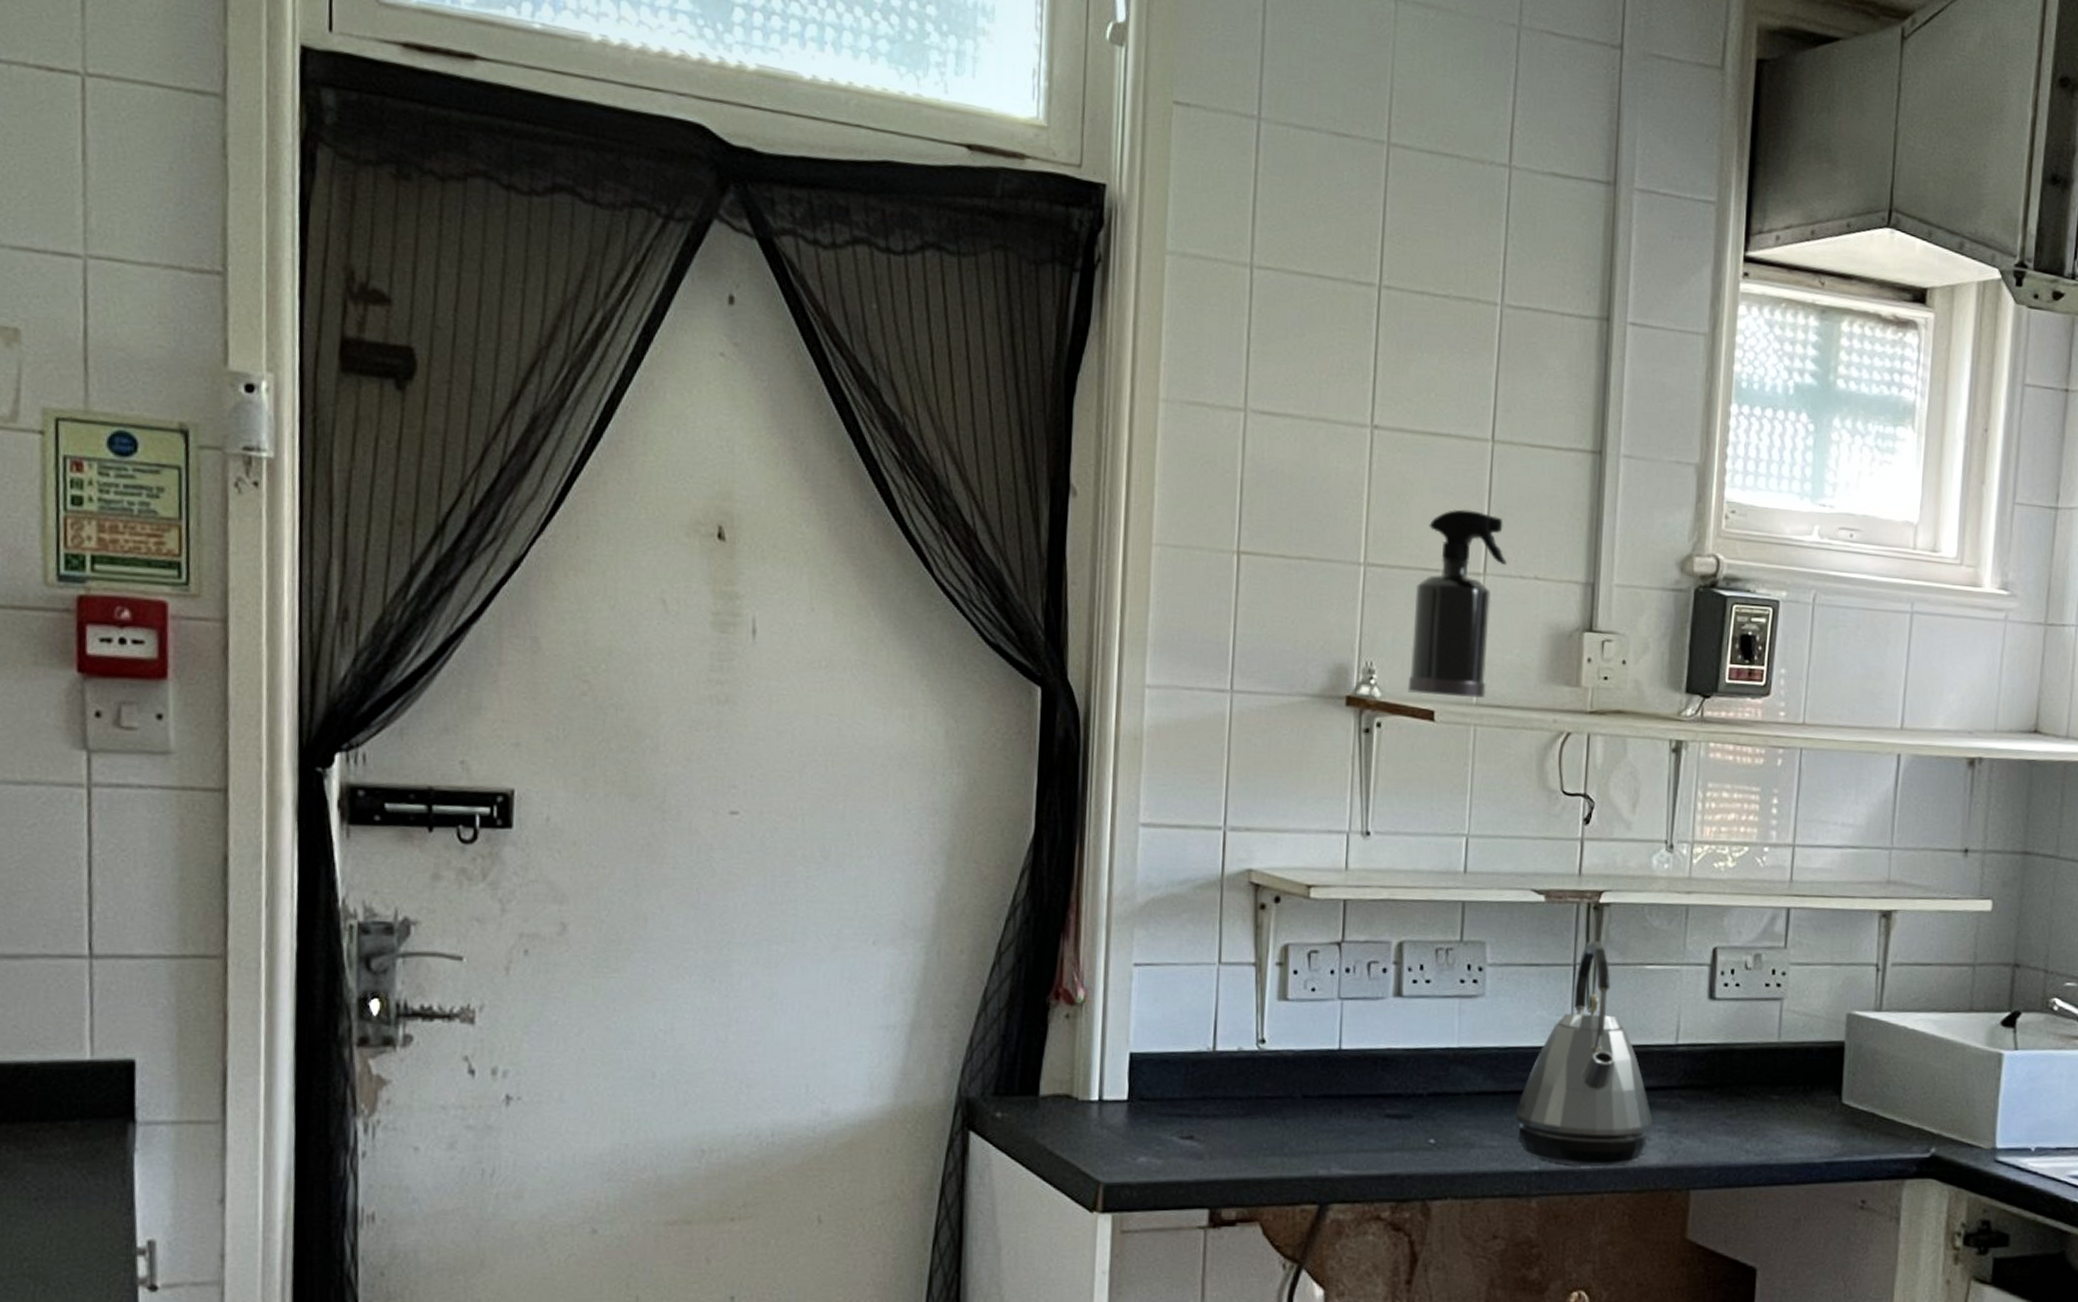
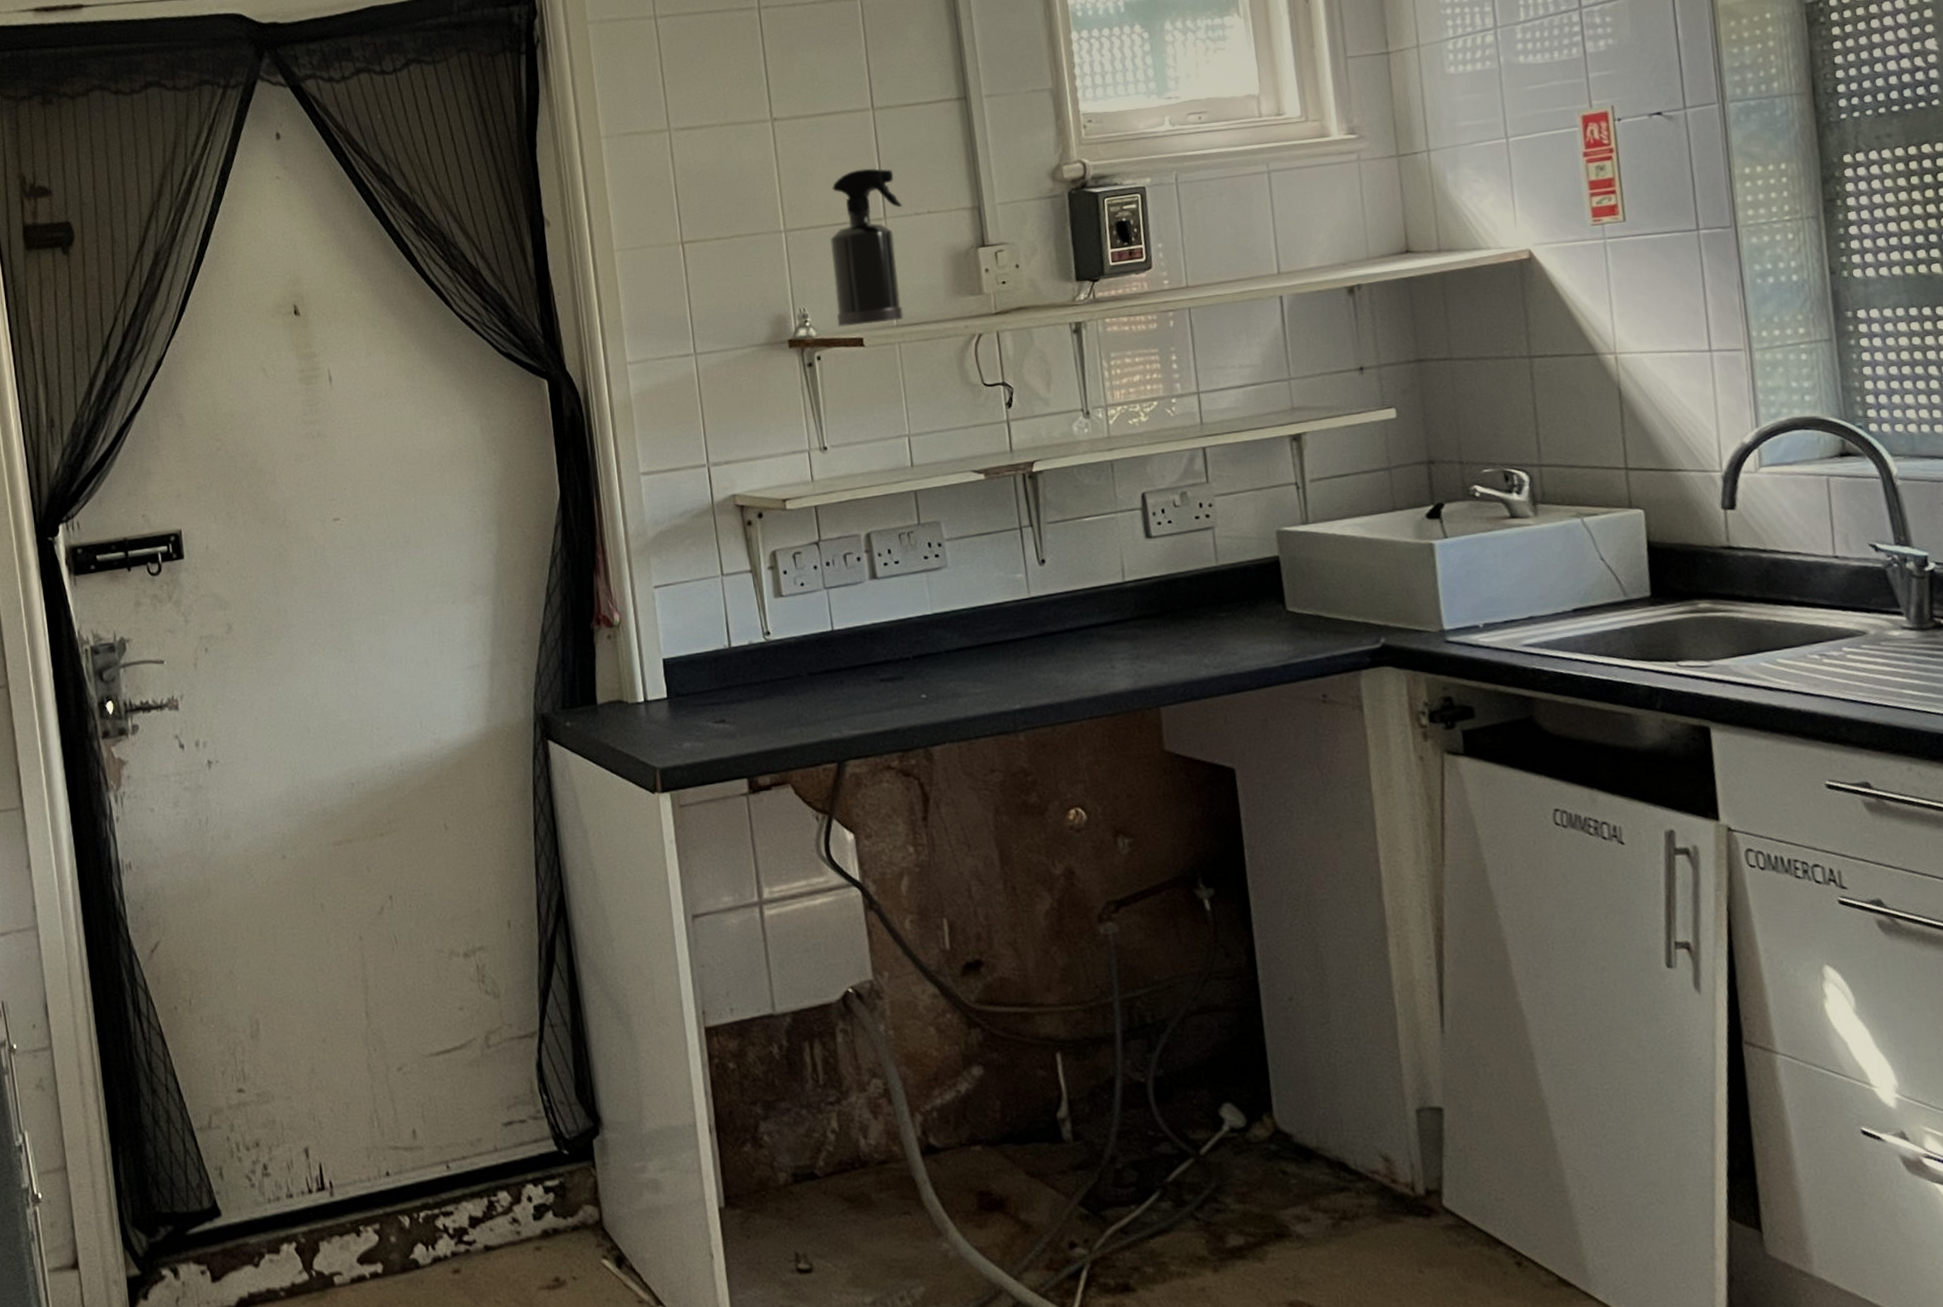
kettle: present [1514,940,1653,1167] -> none [990,504,1115,700]

